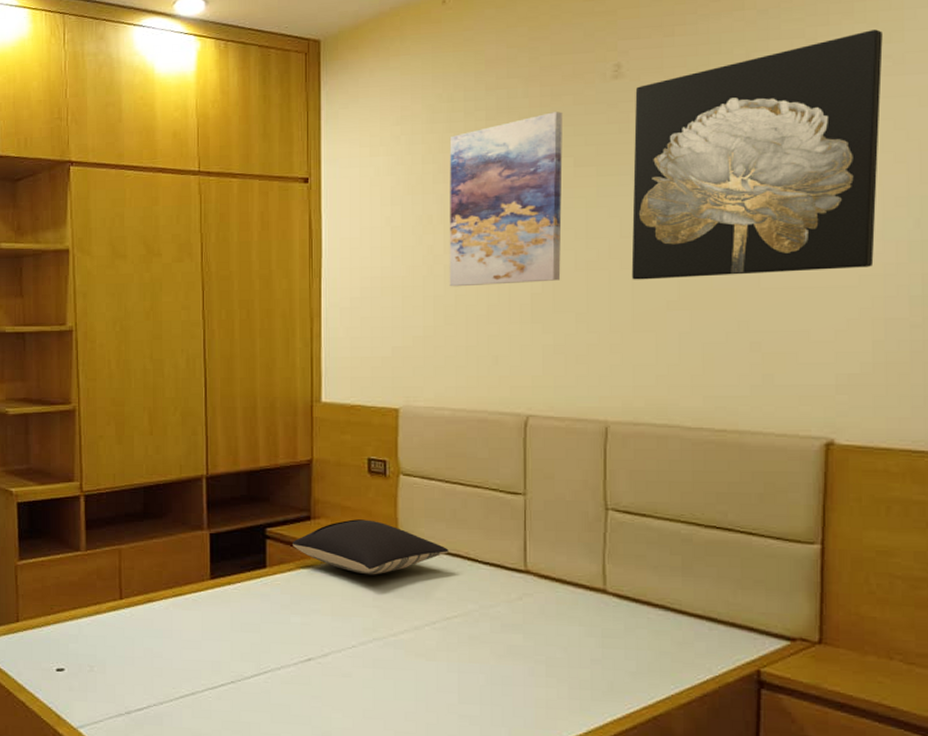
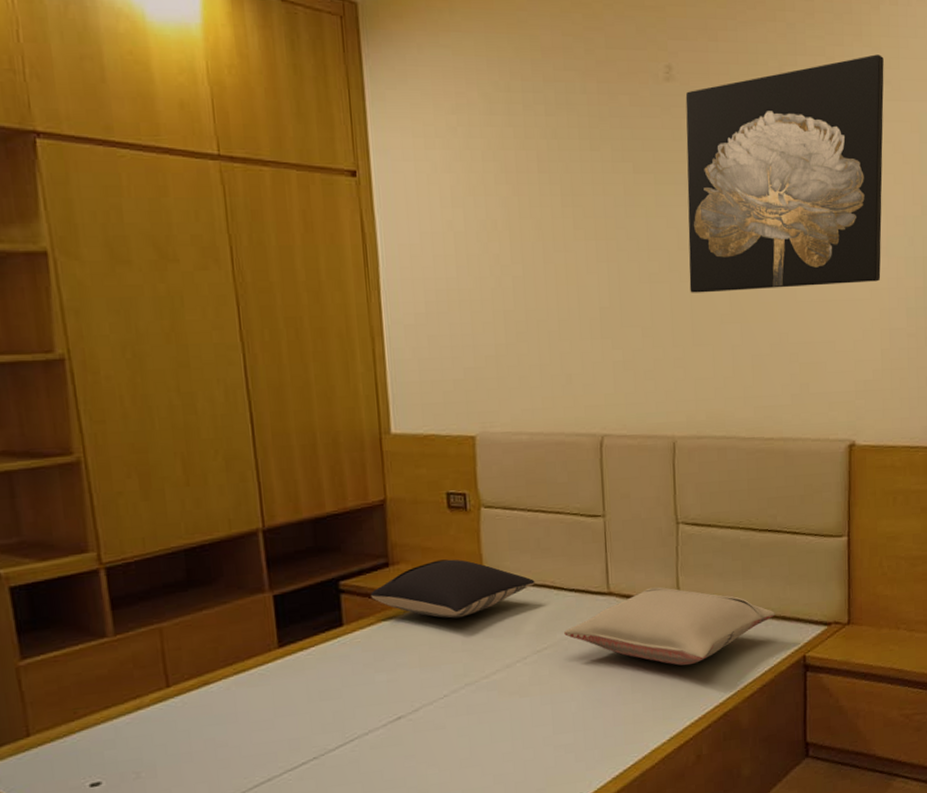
wall art: present [449,111,563,287] -> none [509,112,627,301]
pillow: none [476,571,722,659] -> present [564,586,775,666]

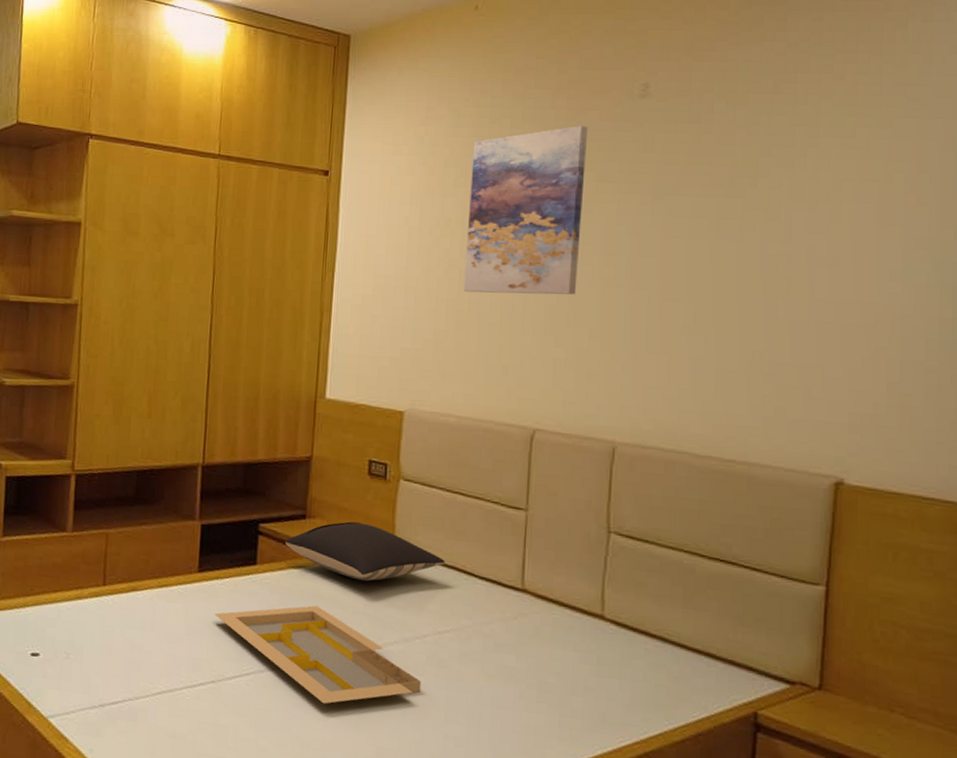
serving tray: none [305,654,528,749] -> present [215,605,422,704]
wall art: none [509,112,627,301] -> present [463,126,587,295]
pillow: present [564,586,775,666] -> none [469,593,721,688]
wall art: present [685,54,884,293] -> none [648,71,910,307]

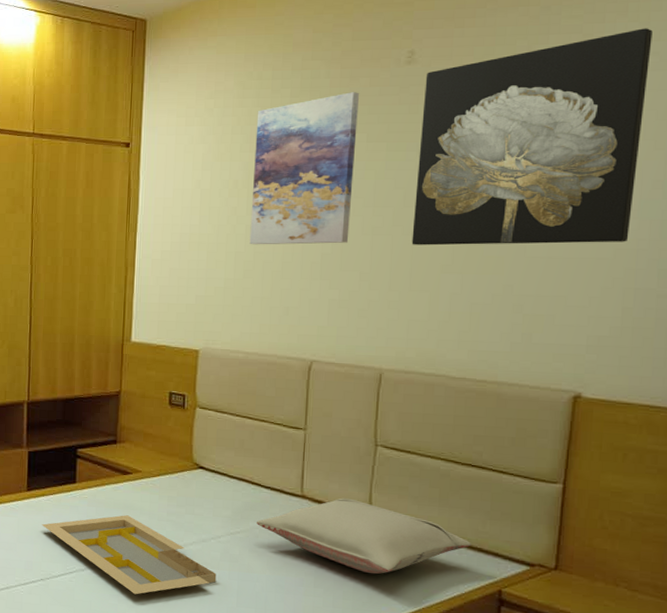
pillow: present [285,521,445,581] -> none [100,444,236,494]
pillow: none [469,593,721,688] -> present [257,498,471,575]
wall art: none [648,71,910,307] -> present [411,28,653,246]

